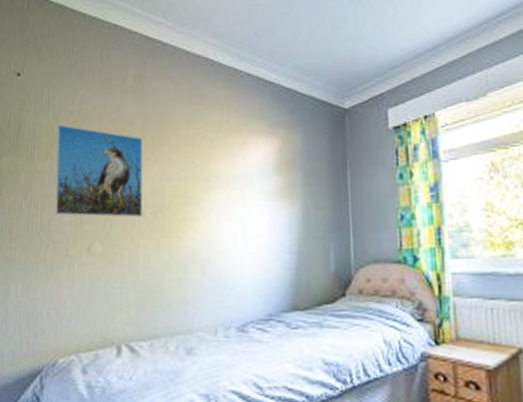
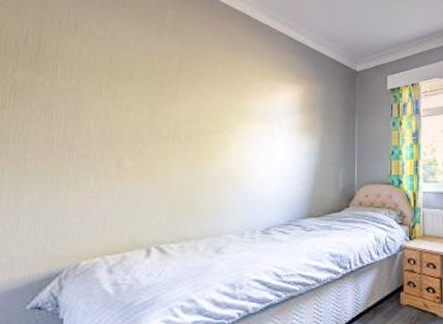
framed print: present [54,125,143,218] -> none [80,49,180,139]

